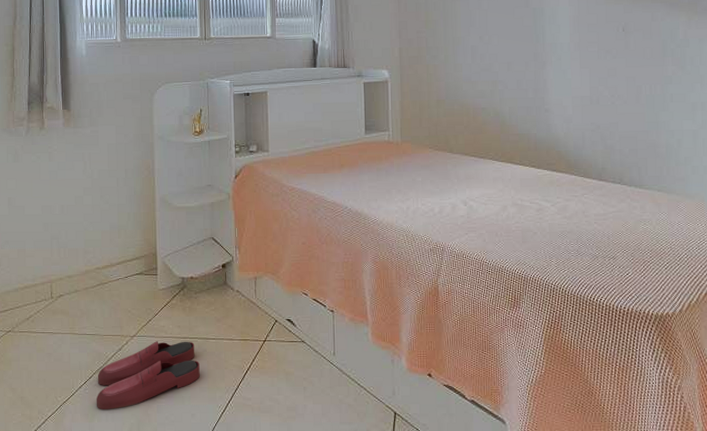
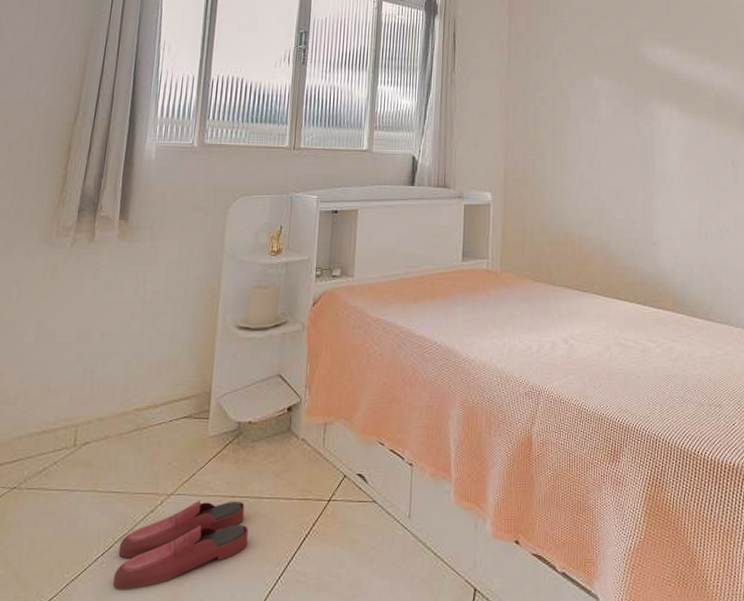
candle: none [171,161,214,199] -> present [236,284,287,329]

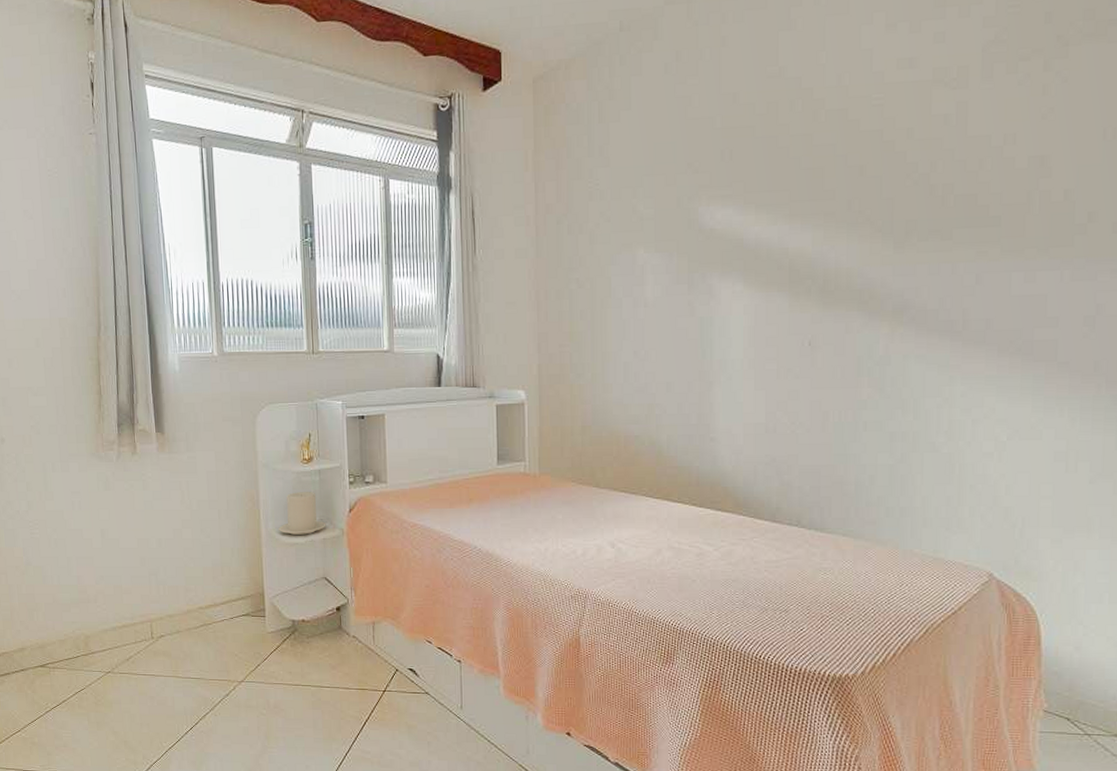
slippers: present [112,500,248,591] -> none [203,687,314,758]

